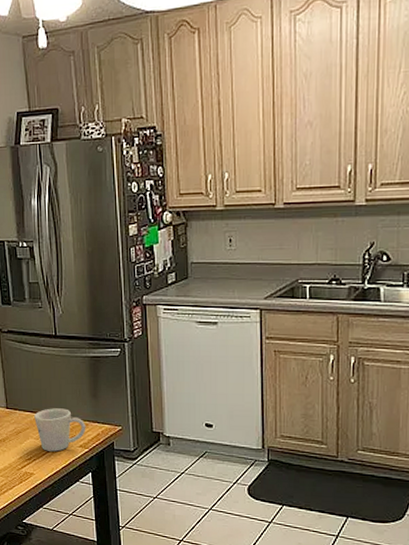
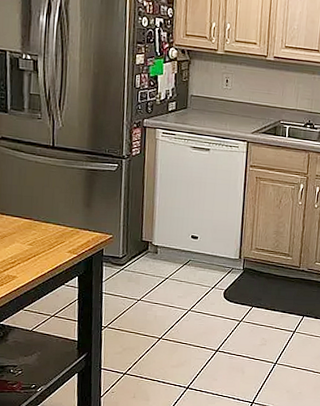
mug: present [34,408,86,452] -> none [22,214,77,256]

